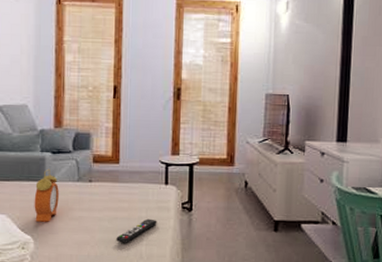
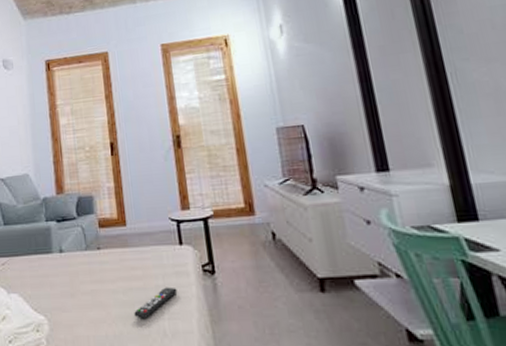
alarm clock: present [34,168,59,222] -> none [43,239,69,299]

